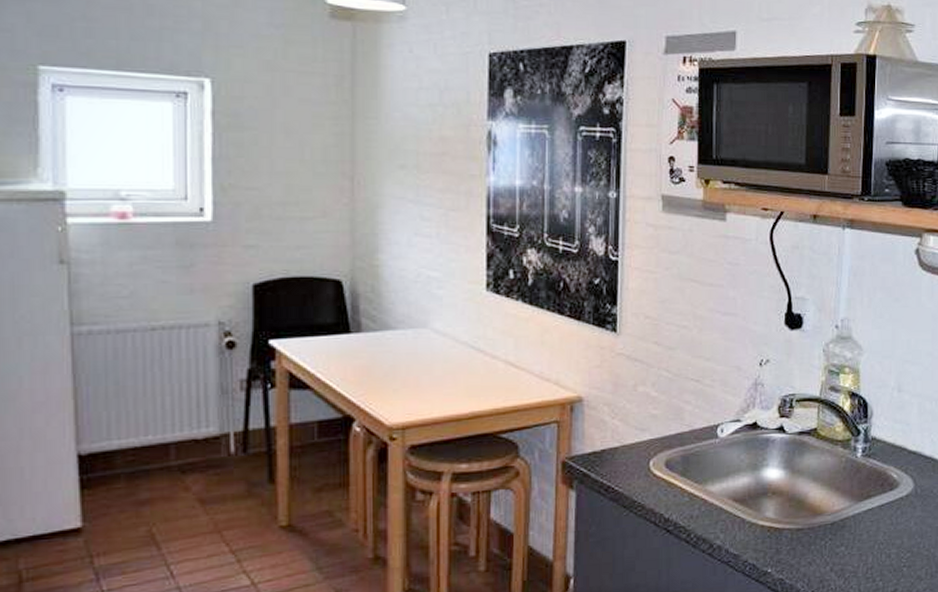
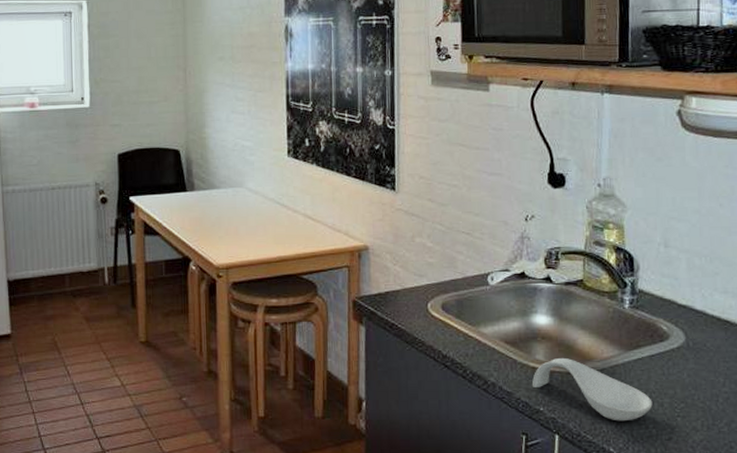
spoon rest: none [760,513,880,577] -> present [531,357,653,421]

